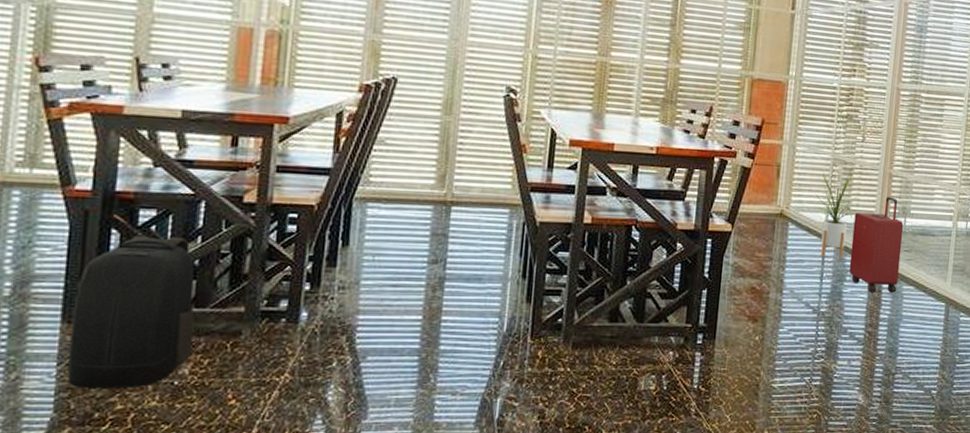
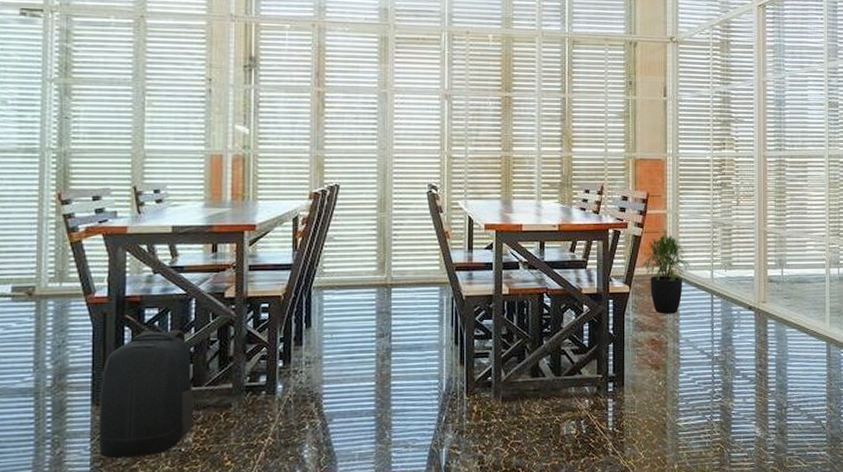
potted plant: none [750,168,803,260] -> present [642,234,690,314]
house plant: present [814,166,863,260] -> none [699,229,742,310]
suitcase: present [849,197,904,293] -> none [736,251,782,337]

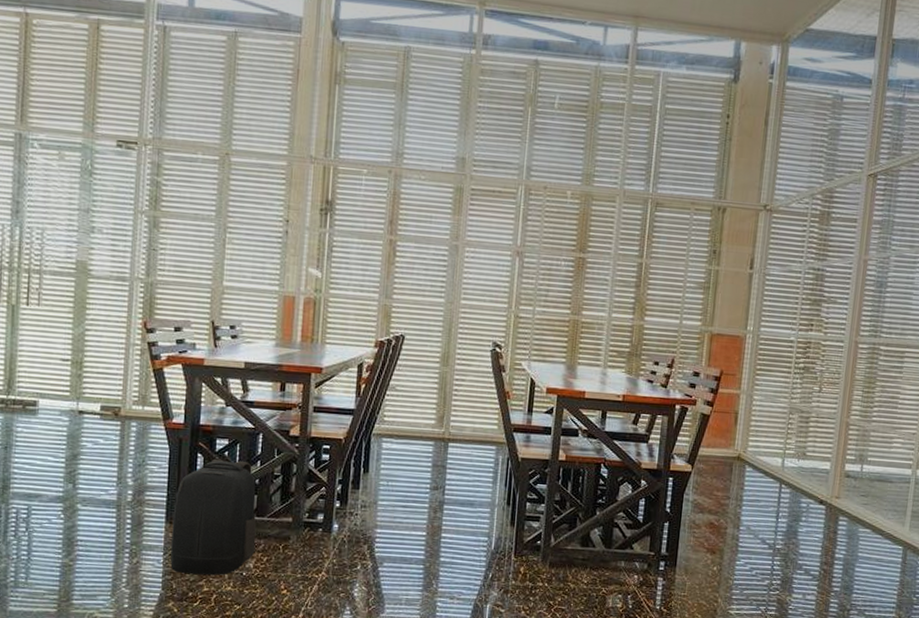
potted plant: present [642,234,690,314] -> none [709,415,760,499]

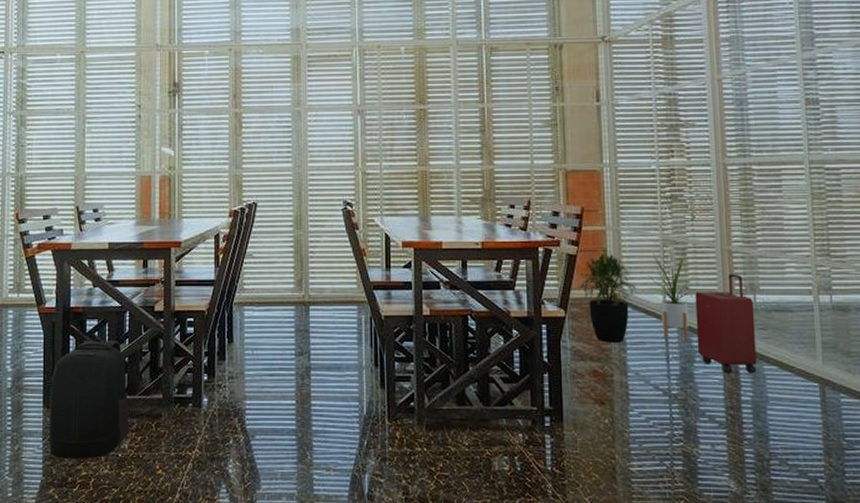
potted plant: none [709,415,760,499] -> present [579,253,637,343]
house plant: none [771,414,820,501] -> present [647,247,702,340]
suitcase: none [804,444,861,535] -> present [695,274,757,373]

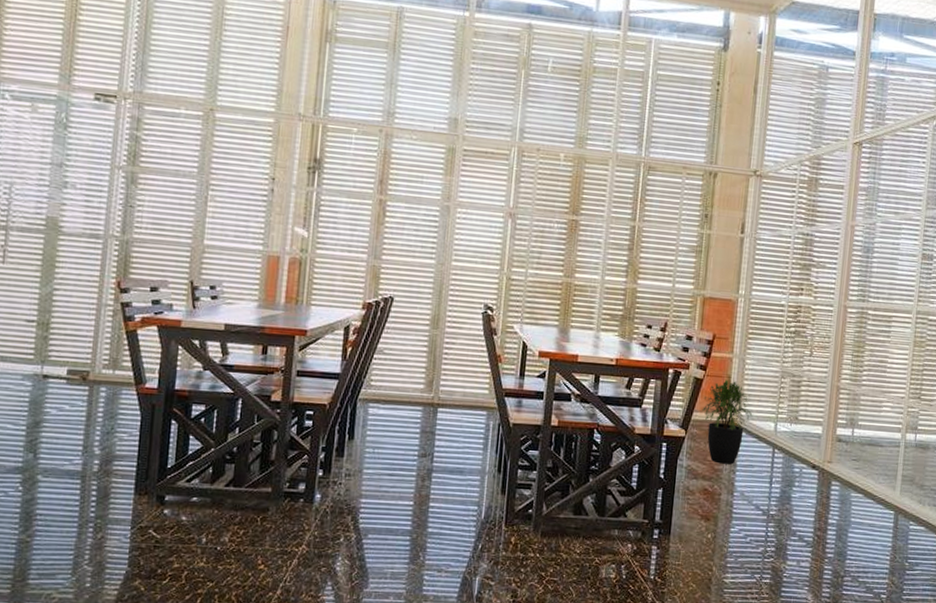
backpack: present [50,339,129,458] -> none [138,425,233,550]
house plant: present [647,247,702,340] -> none [763,378,811,466]
suitcase: present [695,274,757,373] -> none [797,408,852,500]

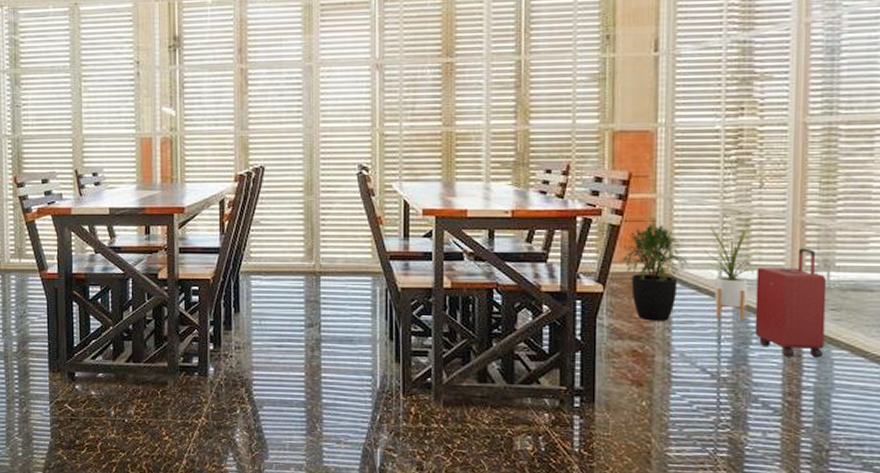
house plant: none [763,378,811,466] -> present [701,218,765,320]
suitcase: none [797,408,852,500] -> present [754,248,827,358]

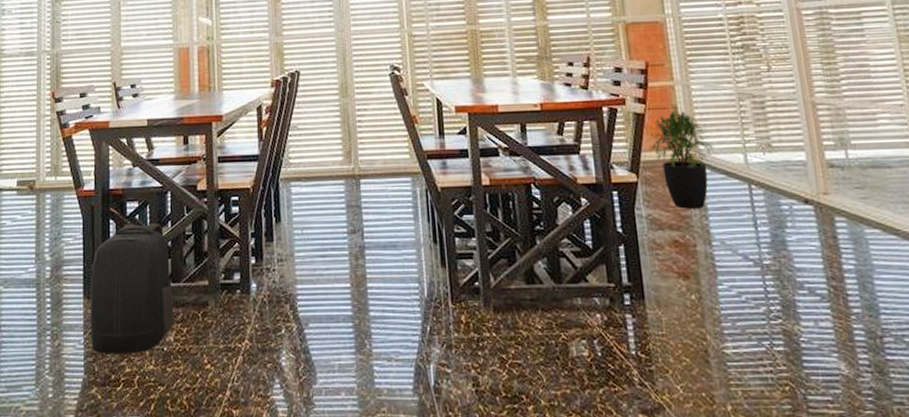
backpack: none [55,306,135,423] -> present [90,223,174,353]
house plant: present [701,218,765,320] -> none [724,101,787,203]
suitcase: present [754,248,827,358] -> none [779,128,857,239]

